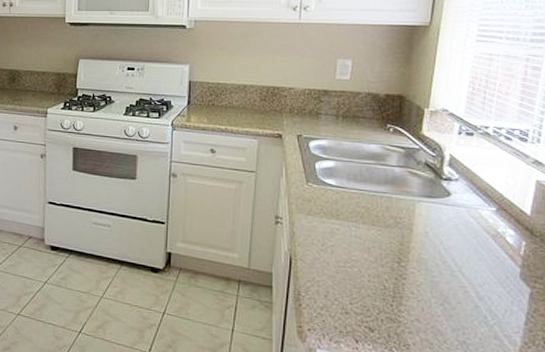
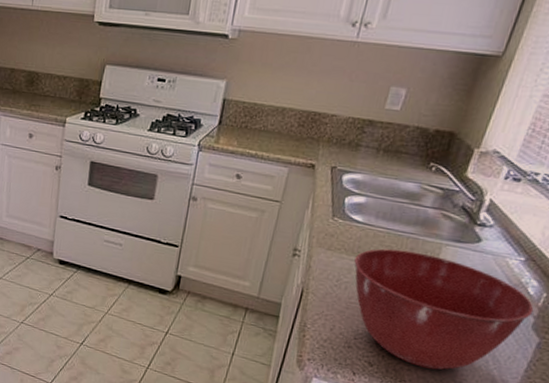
mixing bowl: none [335,209,517,330] -> present [354,248,534,370]

